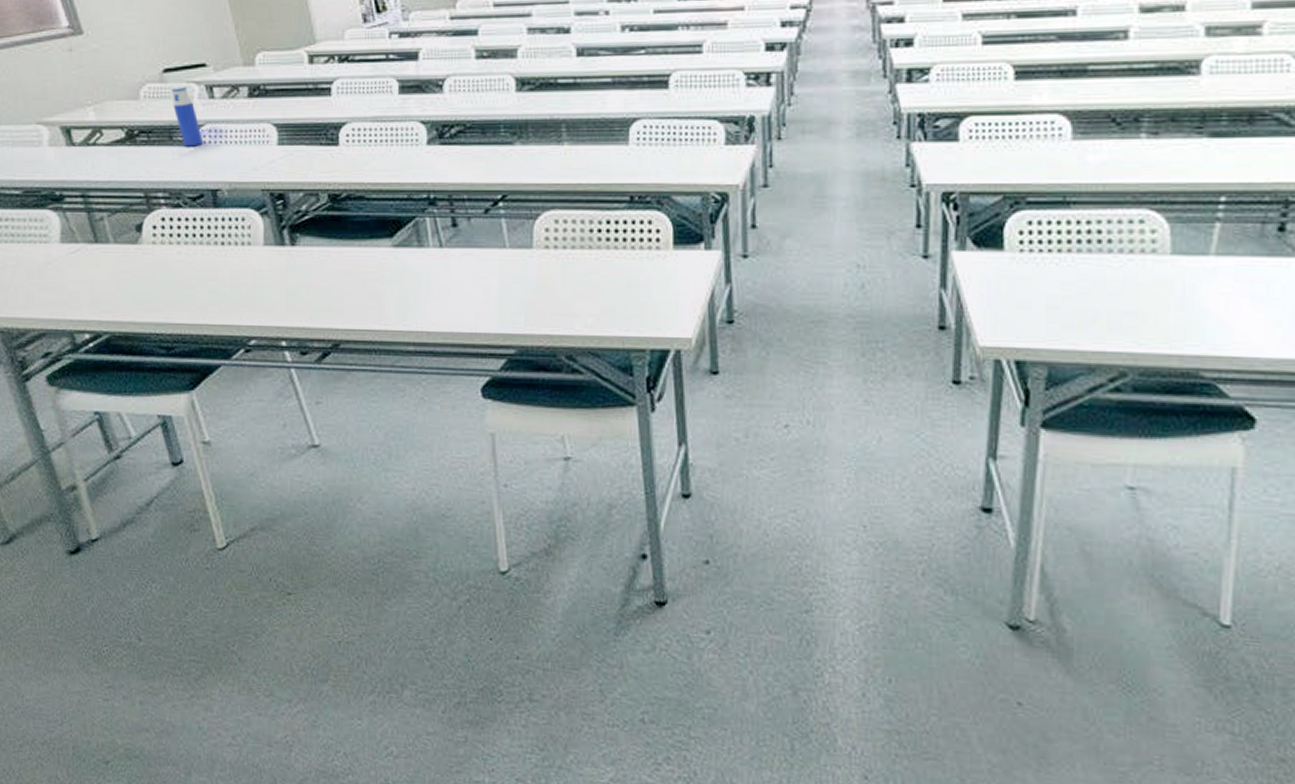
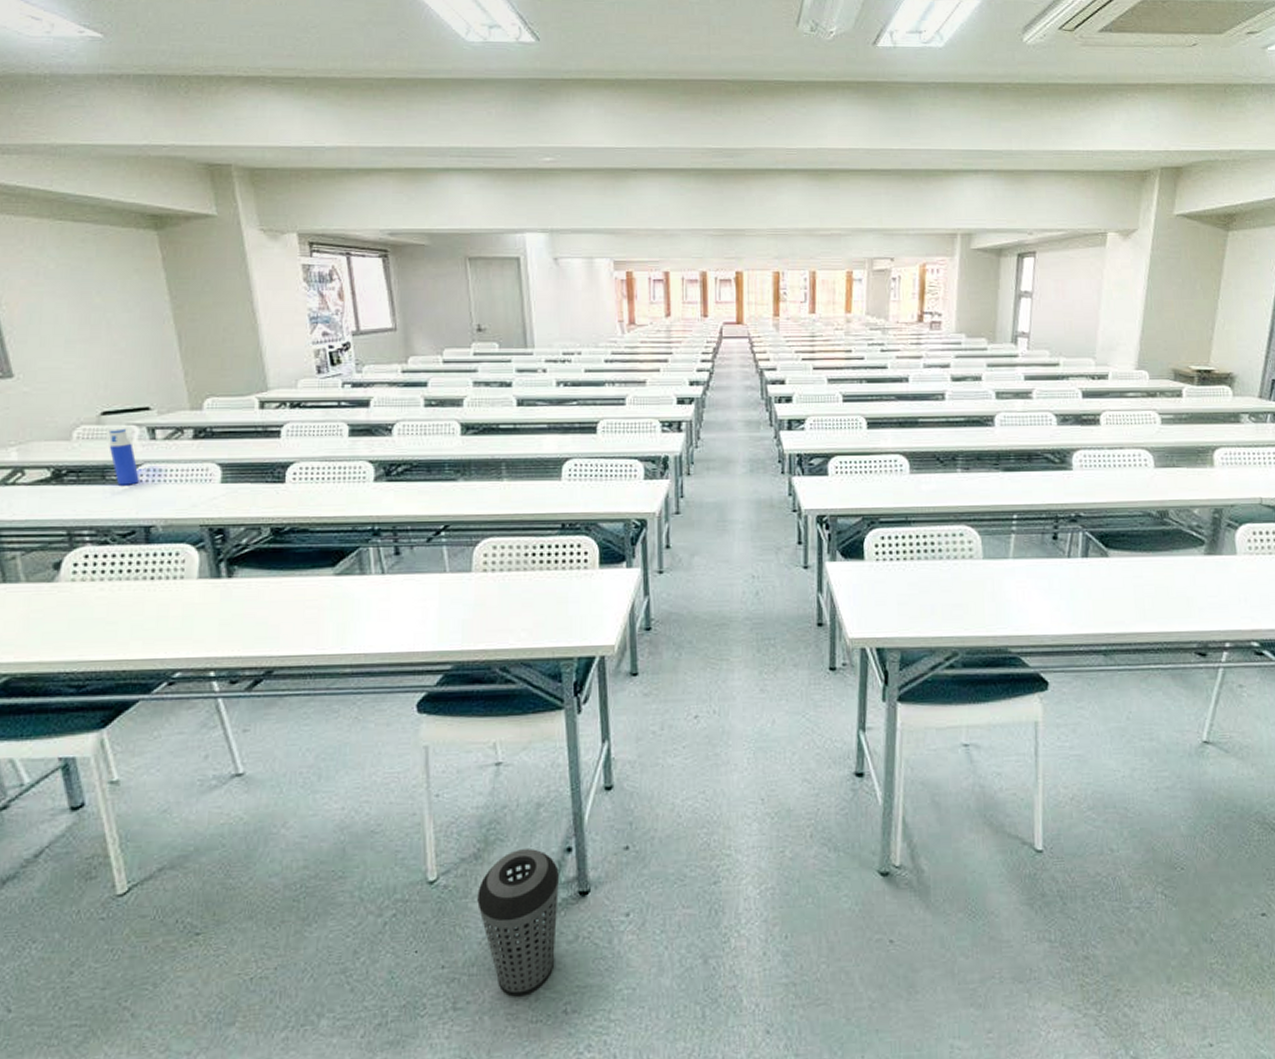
trash bin: none [550,550,634,699] -> present [477,849,559,997]

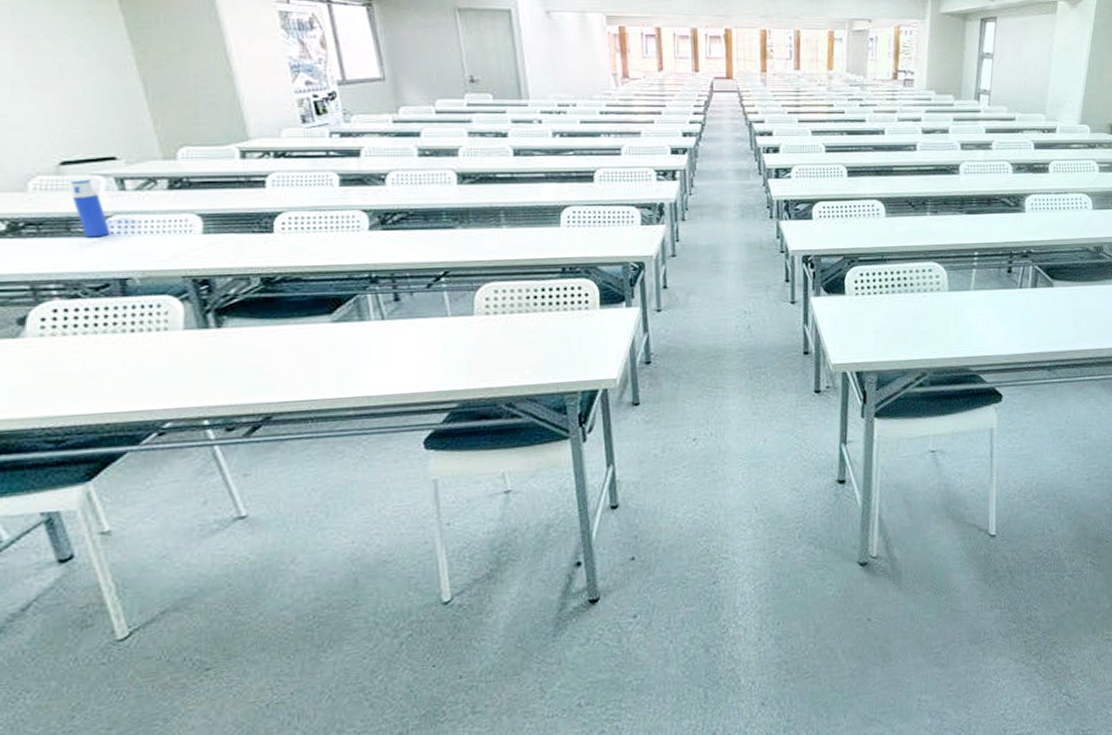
trash bin: present [477,849,559,997] -> none [492,565,570,697]

